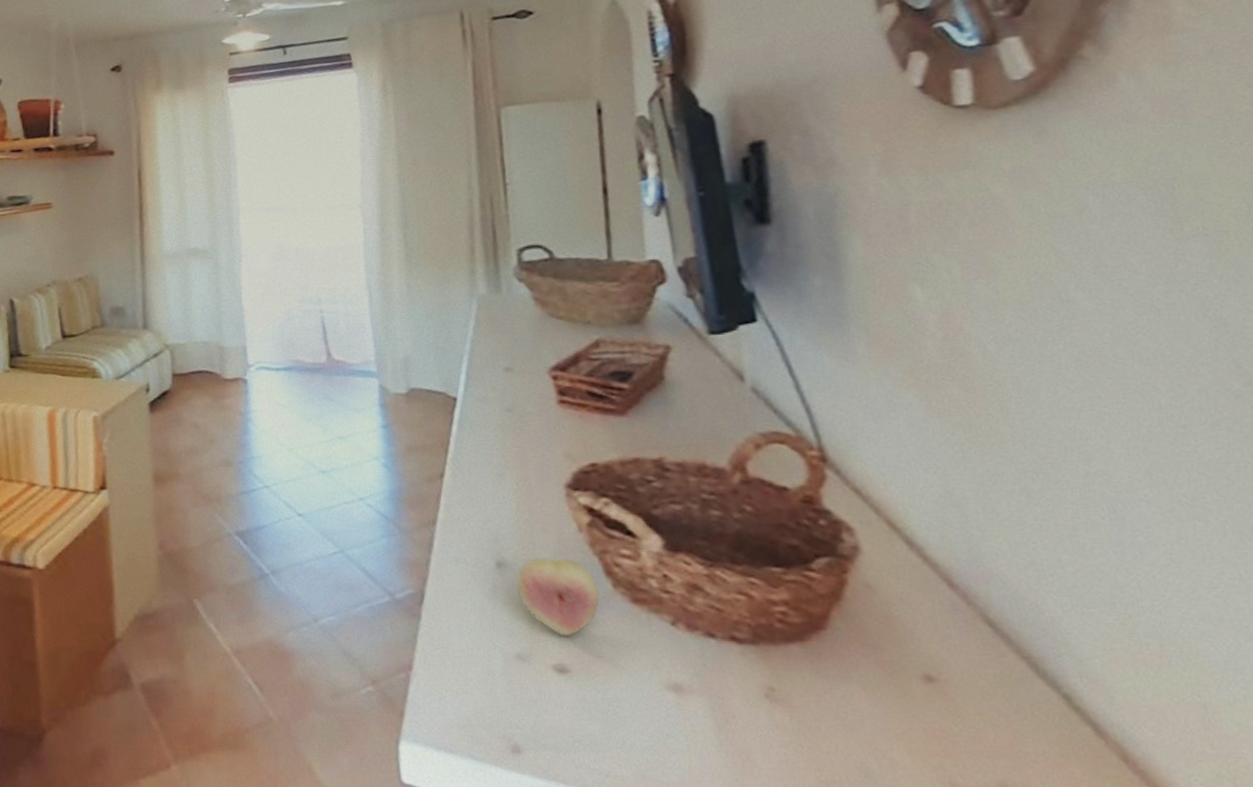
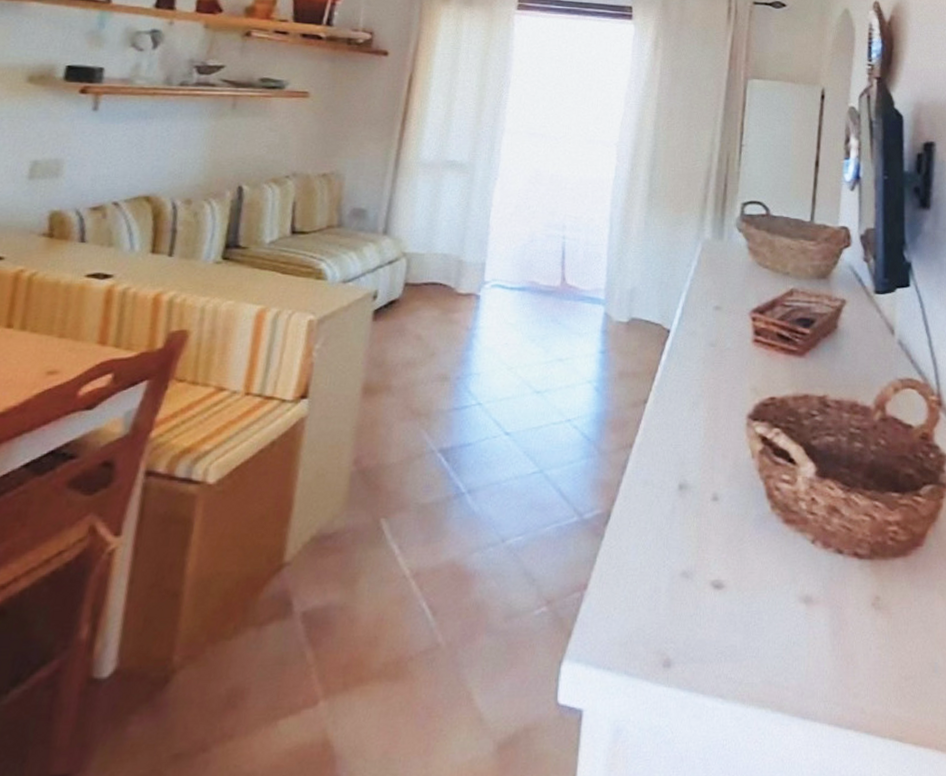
fruit: present [516,558,600,637] -> none [692,481,760,554]

